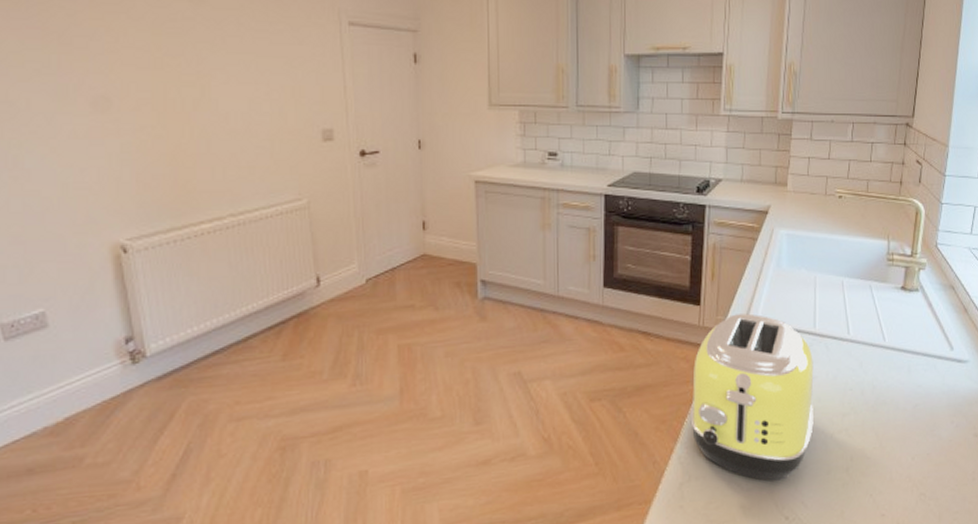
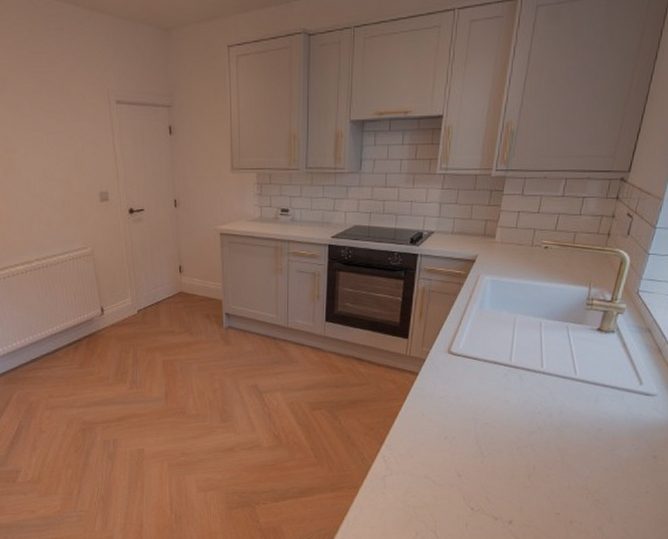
toaster: present [690,313,814,481] -> none [394,347,507,480]

